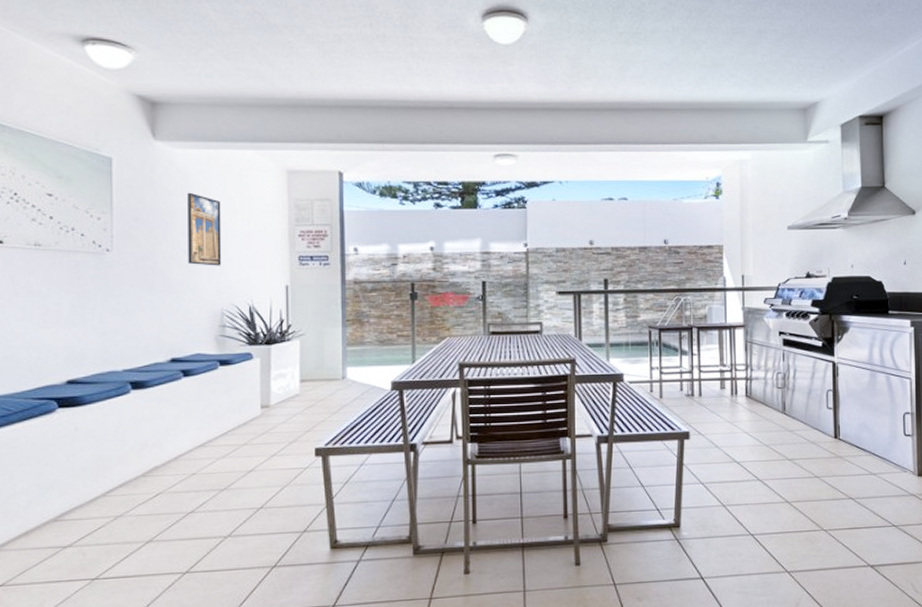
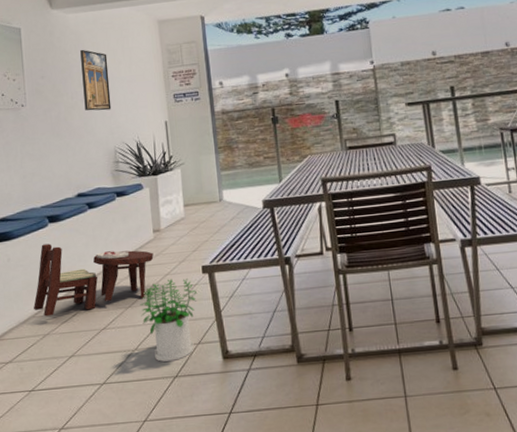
dining set: none [105,413,259,496] -> present [34,243,154,317]
potted plant: none [238,460,308,550] -> present [140,279,198,362]

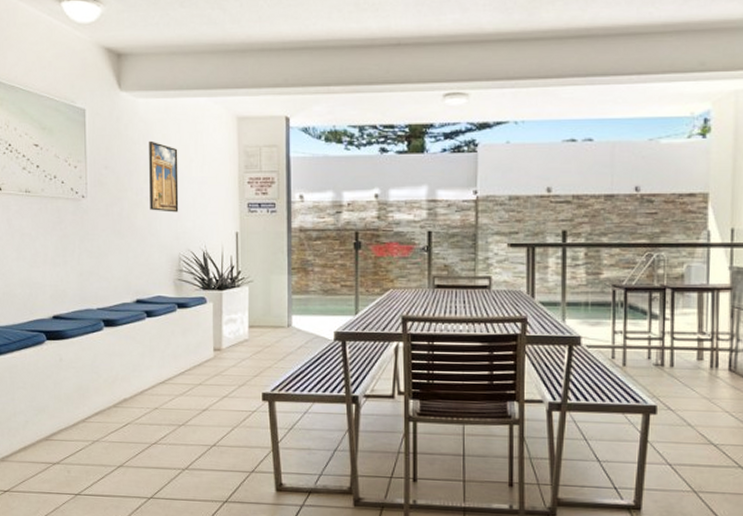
dining set: present [34,243,154,317] -> none [84,348,212,423]
potted plant: present [140,279,198,362] -> none [194,402,256,486]

